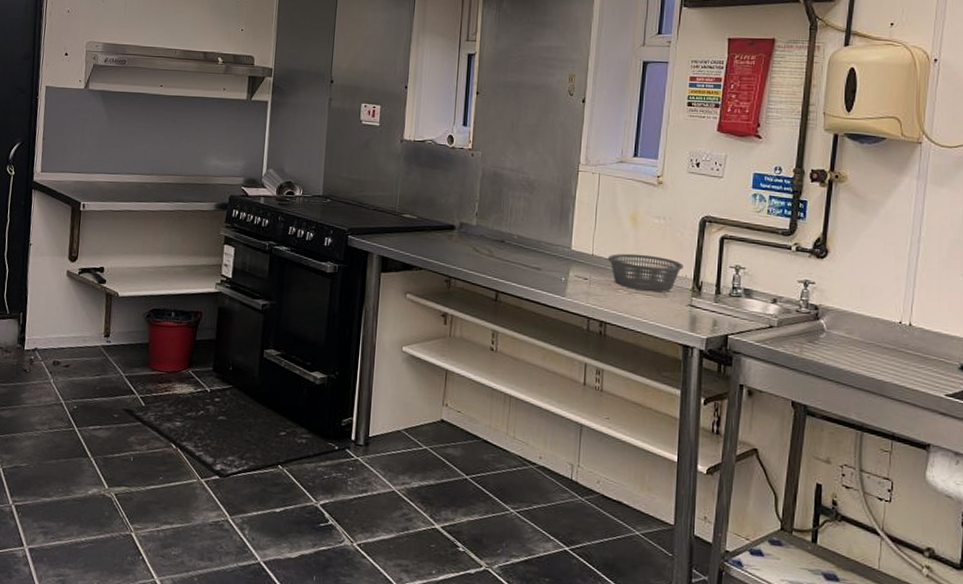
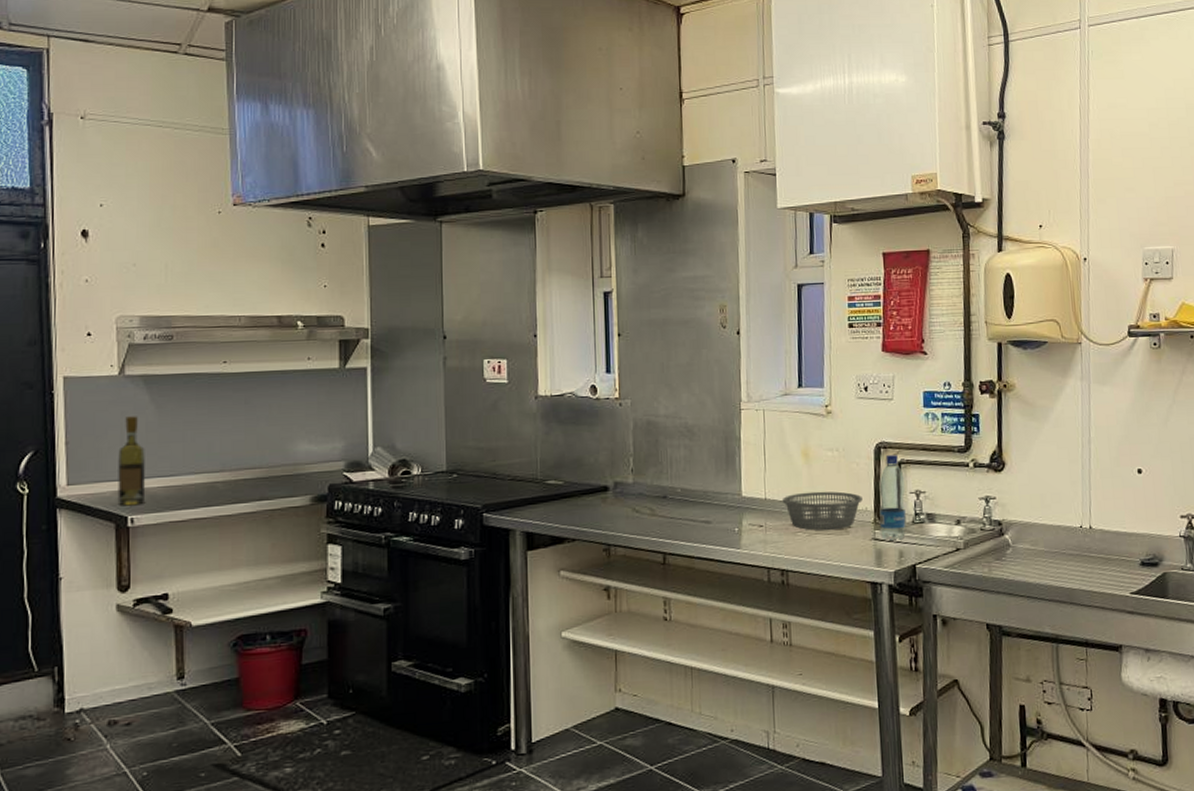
bottle: none [75,122,98,194] -> present [117,416,146,506]
bottle: none [696,228,726,310] -> present [879,454,906,541]

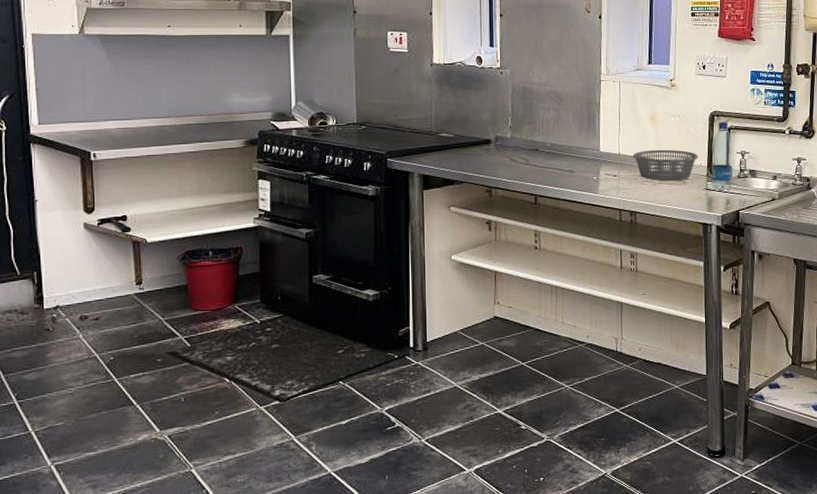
bottle: present [117,416,146,506] -> none [81,69,106,143]

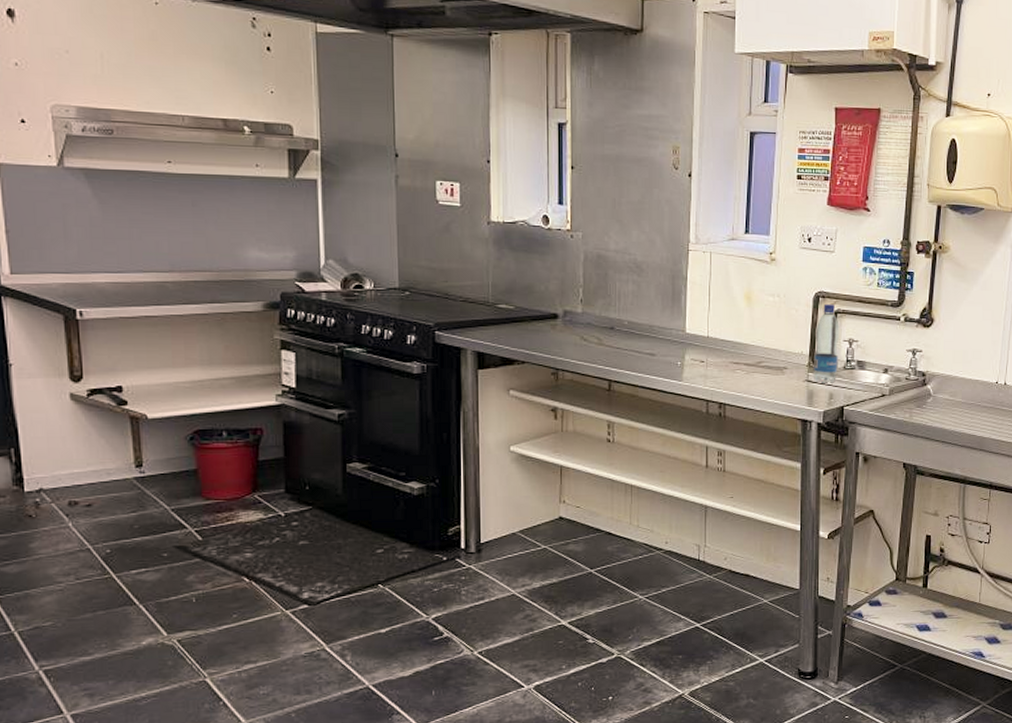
colander: present [632,149,698,182] -> none [723,333,799,370]

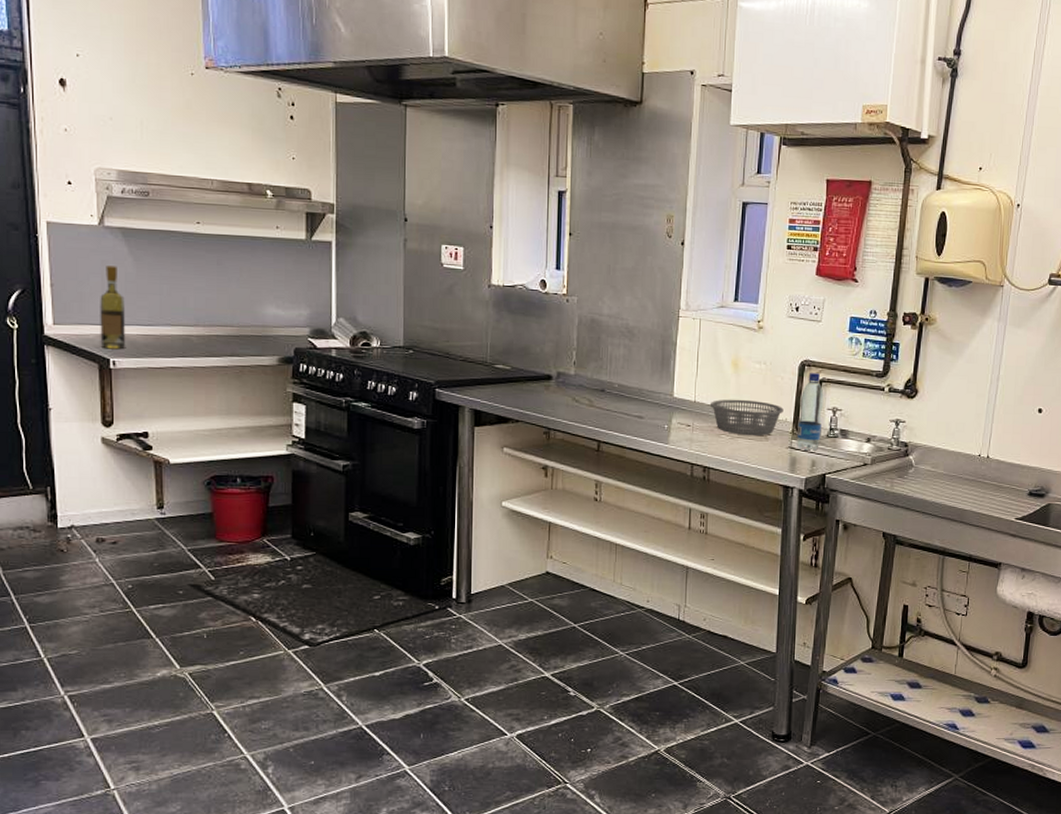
bottle: none [62,209,94,299] -> present [100,265,126,350]
colander: none [723,333,799,370] -> present [709,399,784,436]

